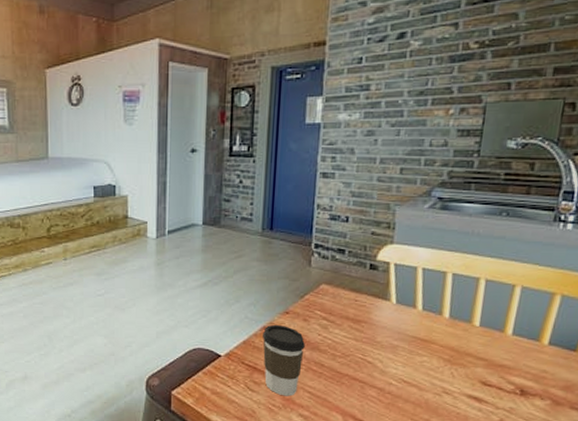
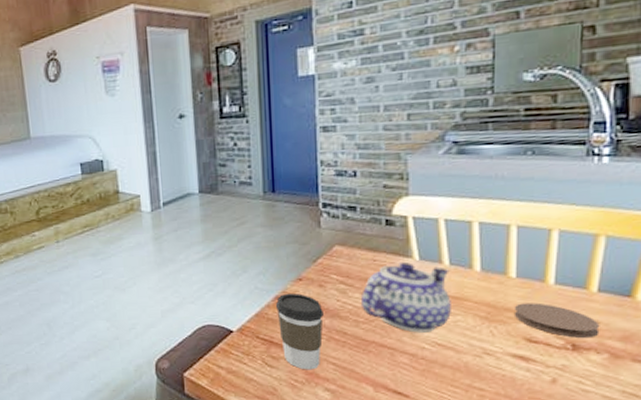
teapot: none [340,304,422,370] -> present [362,261,451,333]
coaster: none [473,350,547,385] -> present [513,302,600,338]

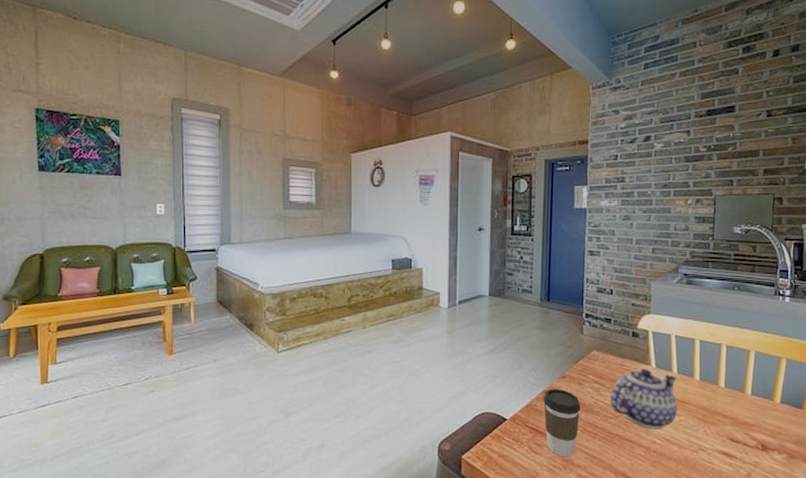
coaster: present [513,302,600,338] -> none [722,409,781,440]

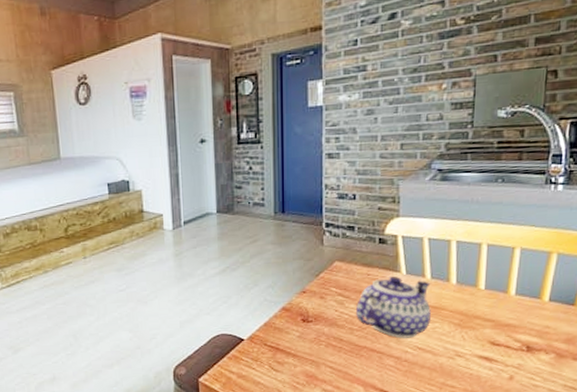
coffee cup: present [542,388,581,457] -> none [281,304,323,373]

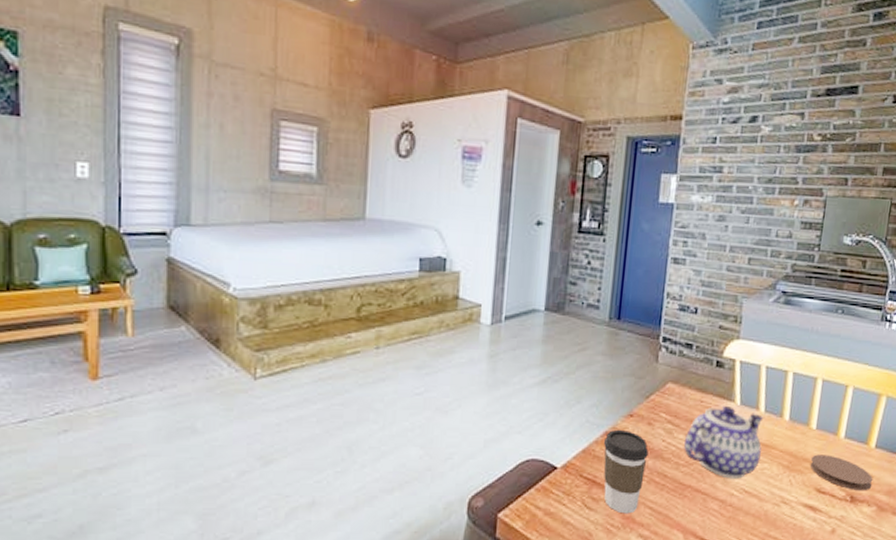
coffee cup: none [281,304,323,373] -> present [603,429,649,514]
coaster: none [481,311,549,341] -> present [810,454,873,490]

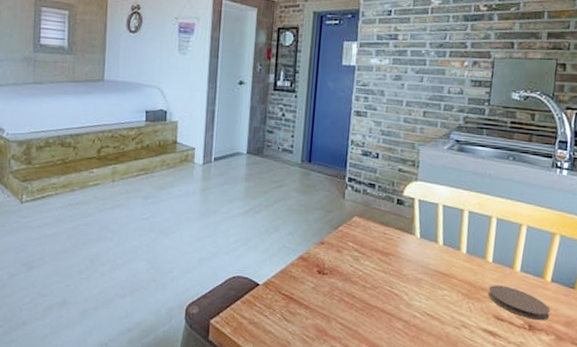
coffee cup: present [603,429,649,514] -> none [298,254,338,328]
teapot: present [684,405,764,479] -> none [370,237,443,303]

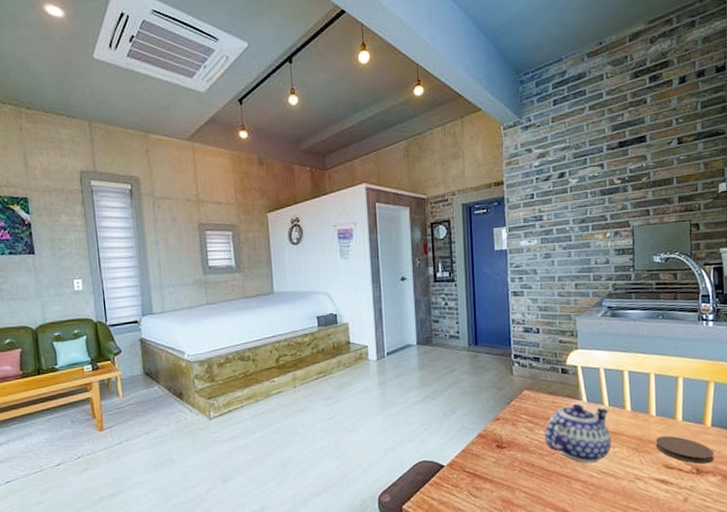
teapot: none [370,237,443,303] -> present [545,403,611,463]

